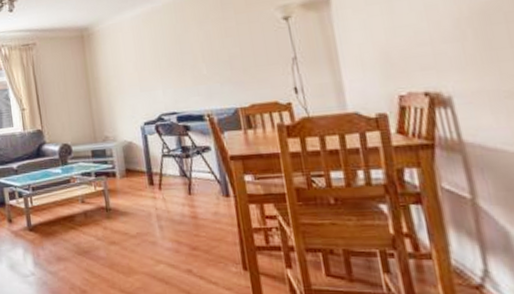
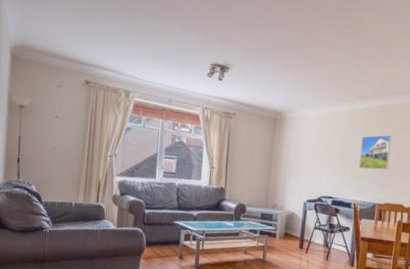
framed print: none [195,16,243,69] -> present [358,134,392,170]

